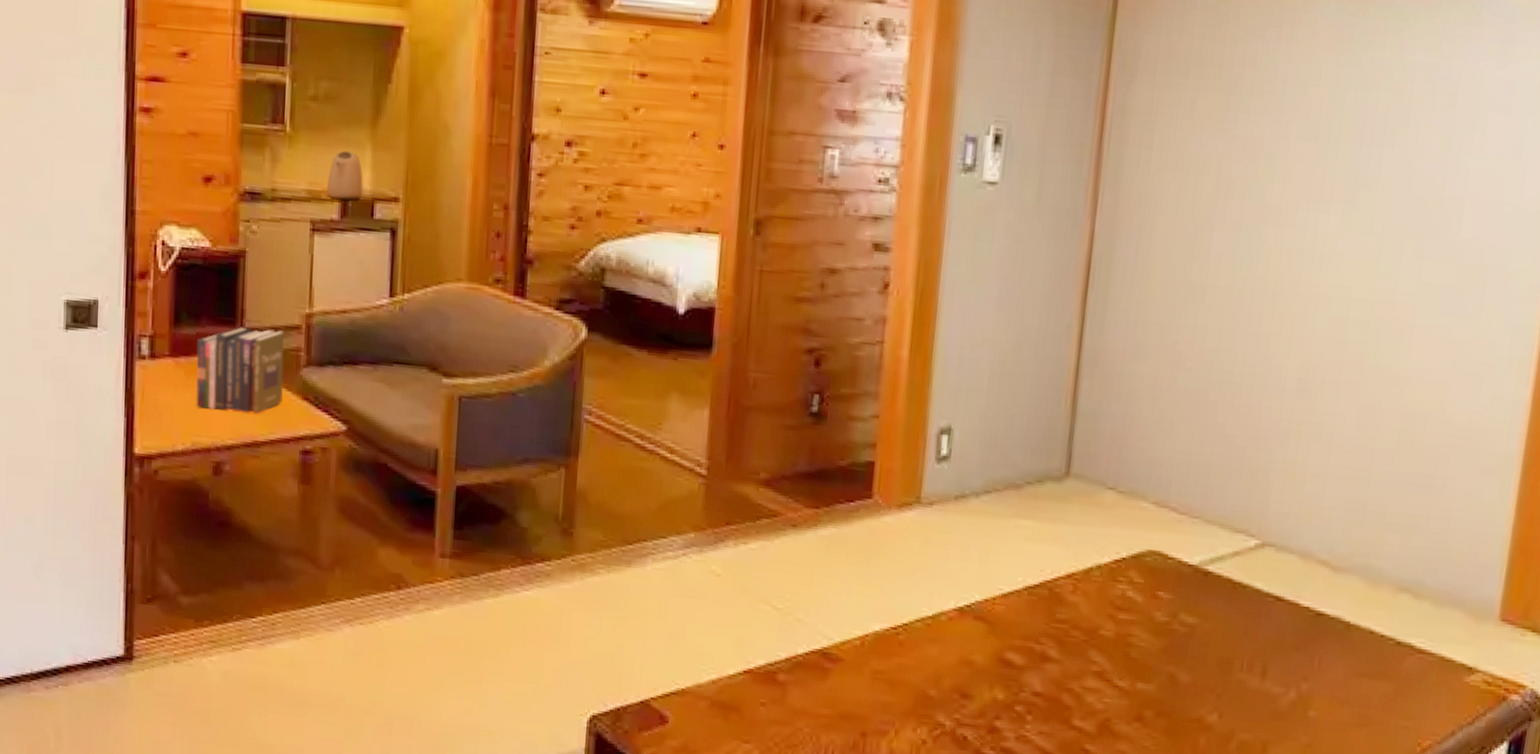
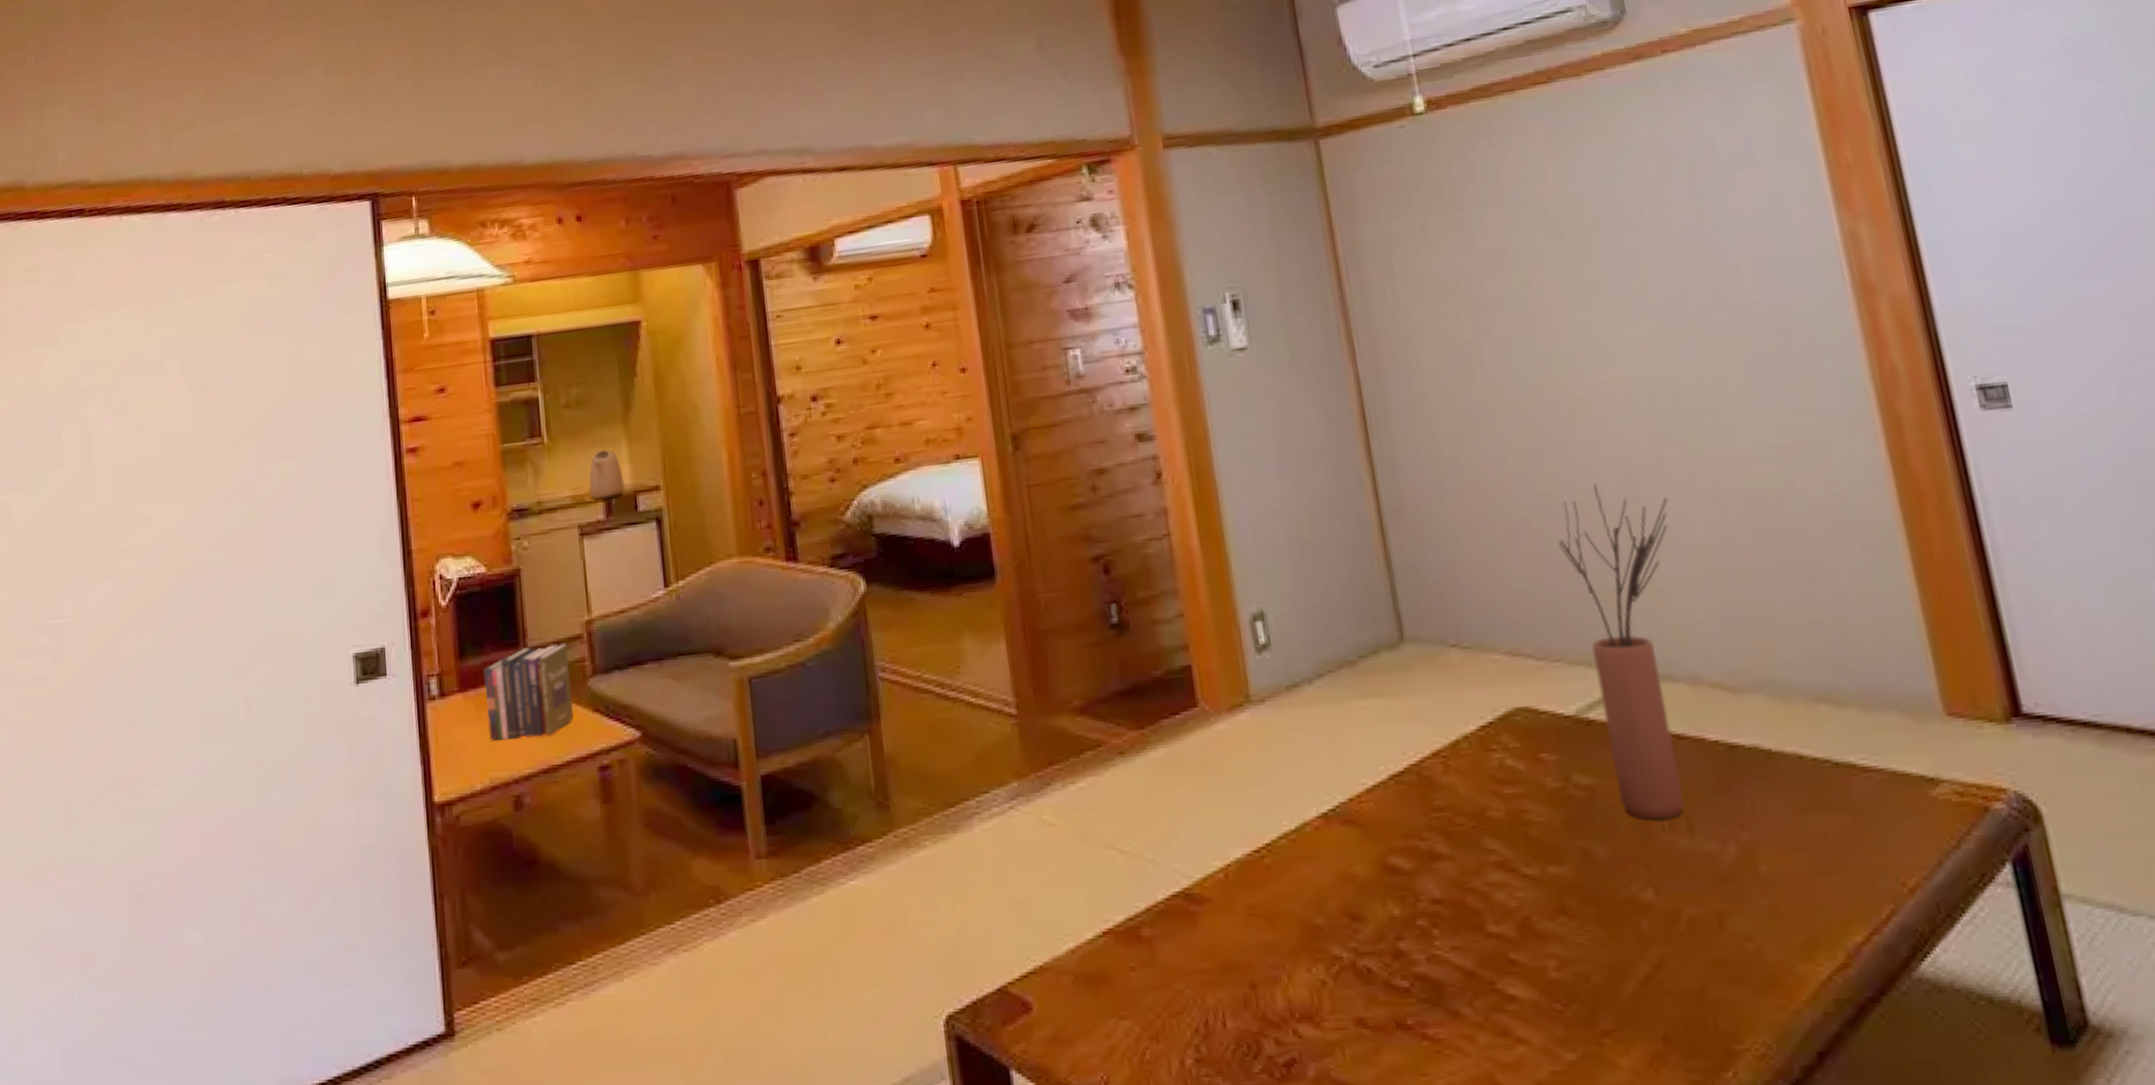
vase: none [1213,372,1334,662] -> present [1558,483,1684,819]

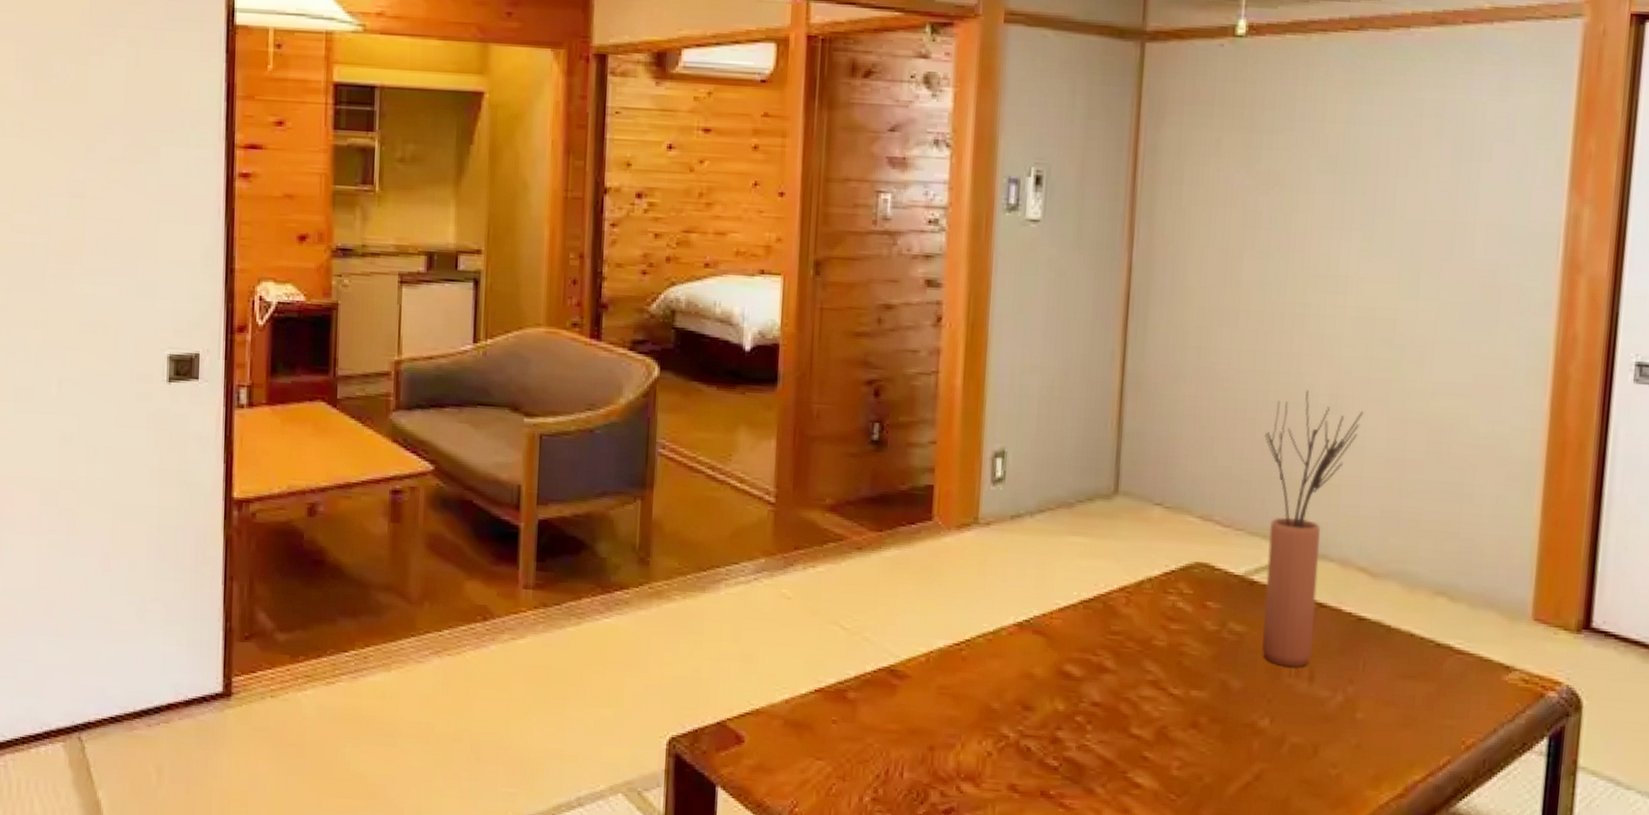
books: present [483,643,574,741] -> none [291,375,375,457]
kettle: present [588,449,625,500] -> none [413,207,448,254]

